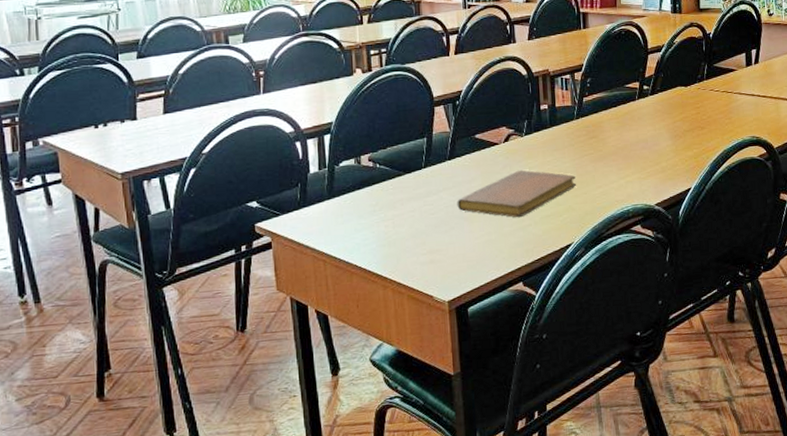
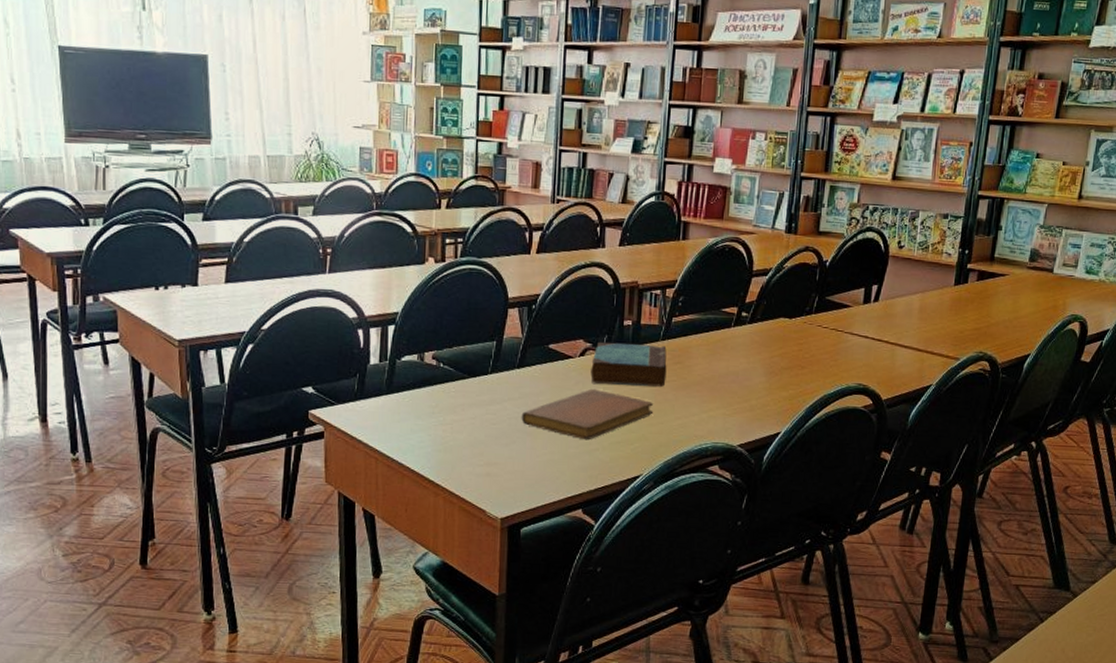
book: none [515,124,584,165] -> present [590,341,667,387]

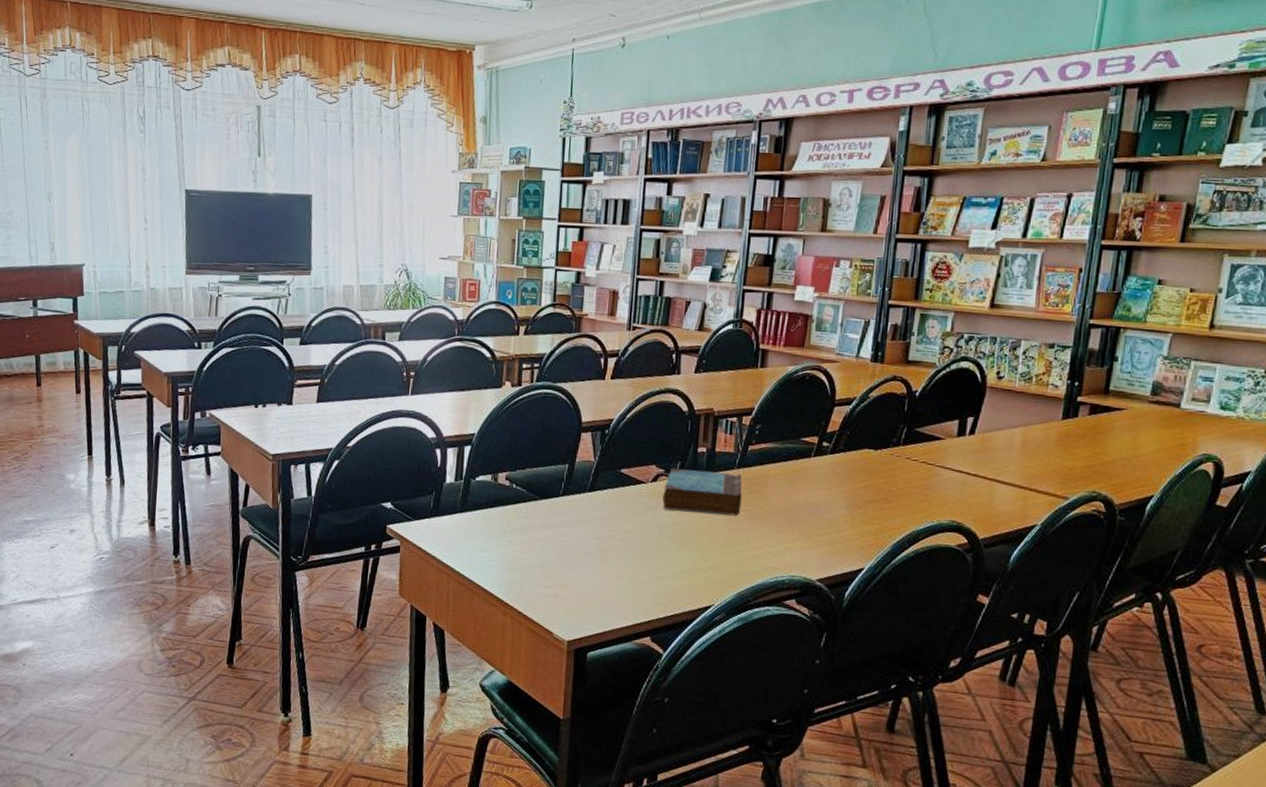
notebook: present [521,388,654,440] -> none [591,514,727,567]

